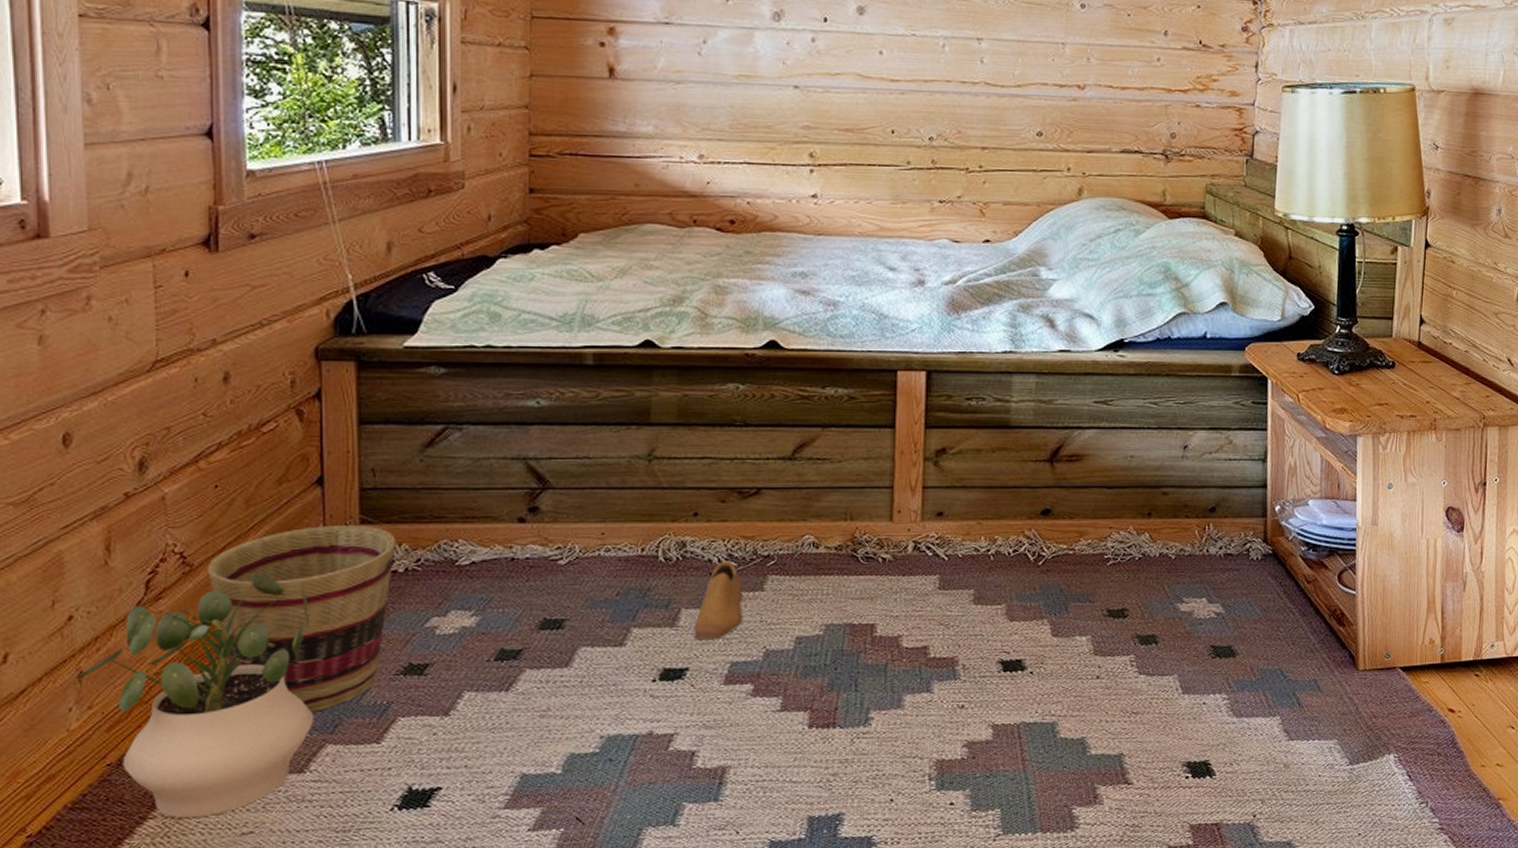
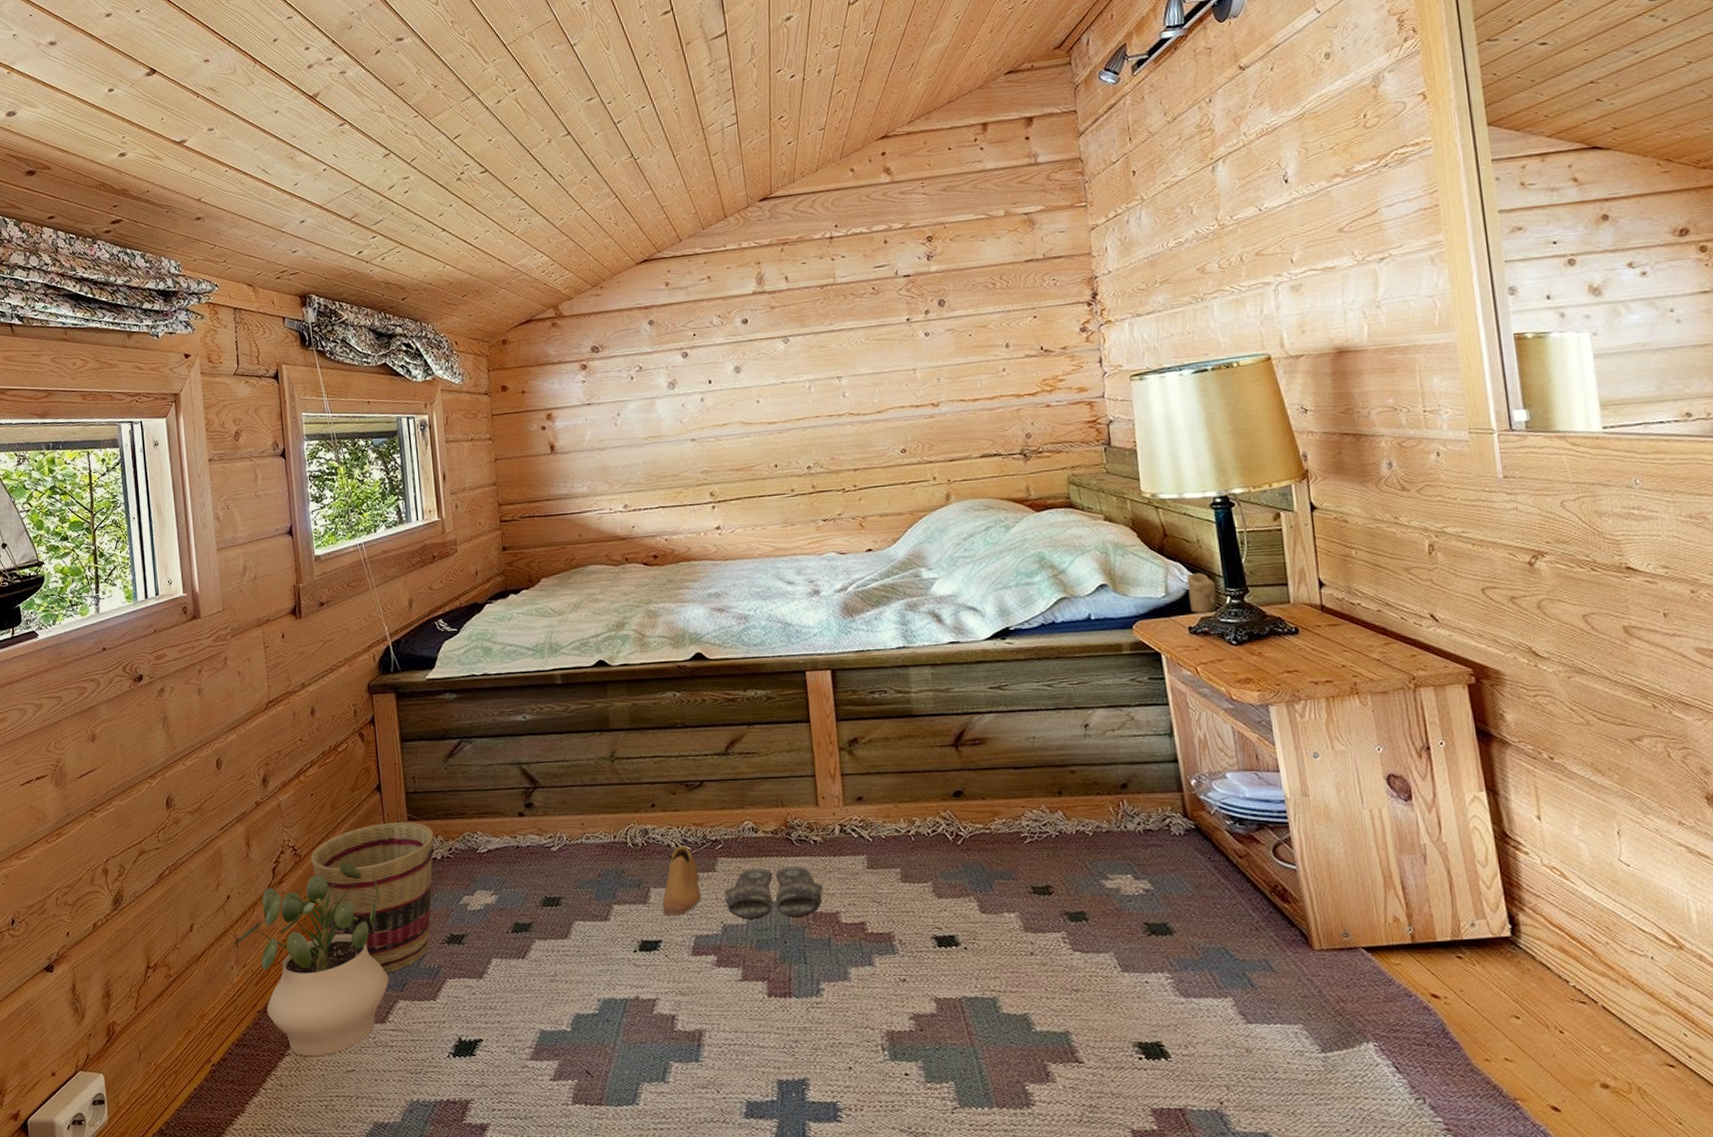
slippers: none [770,585,886,644] -> present [724,865,823,919]
candle: none [1302,299,1329,340] -> present [1186,573,1218,613]

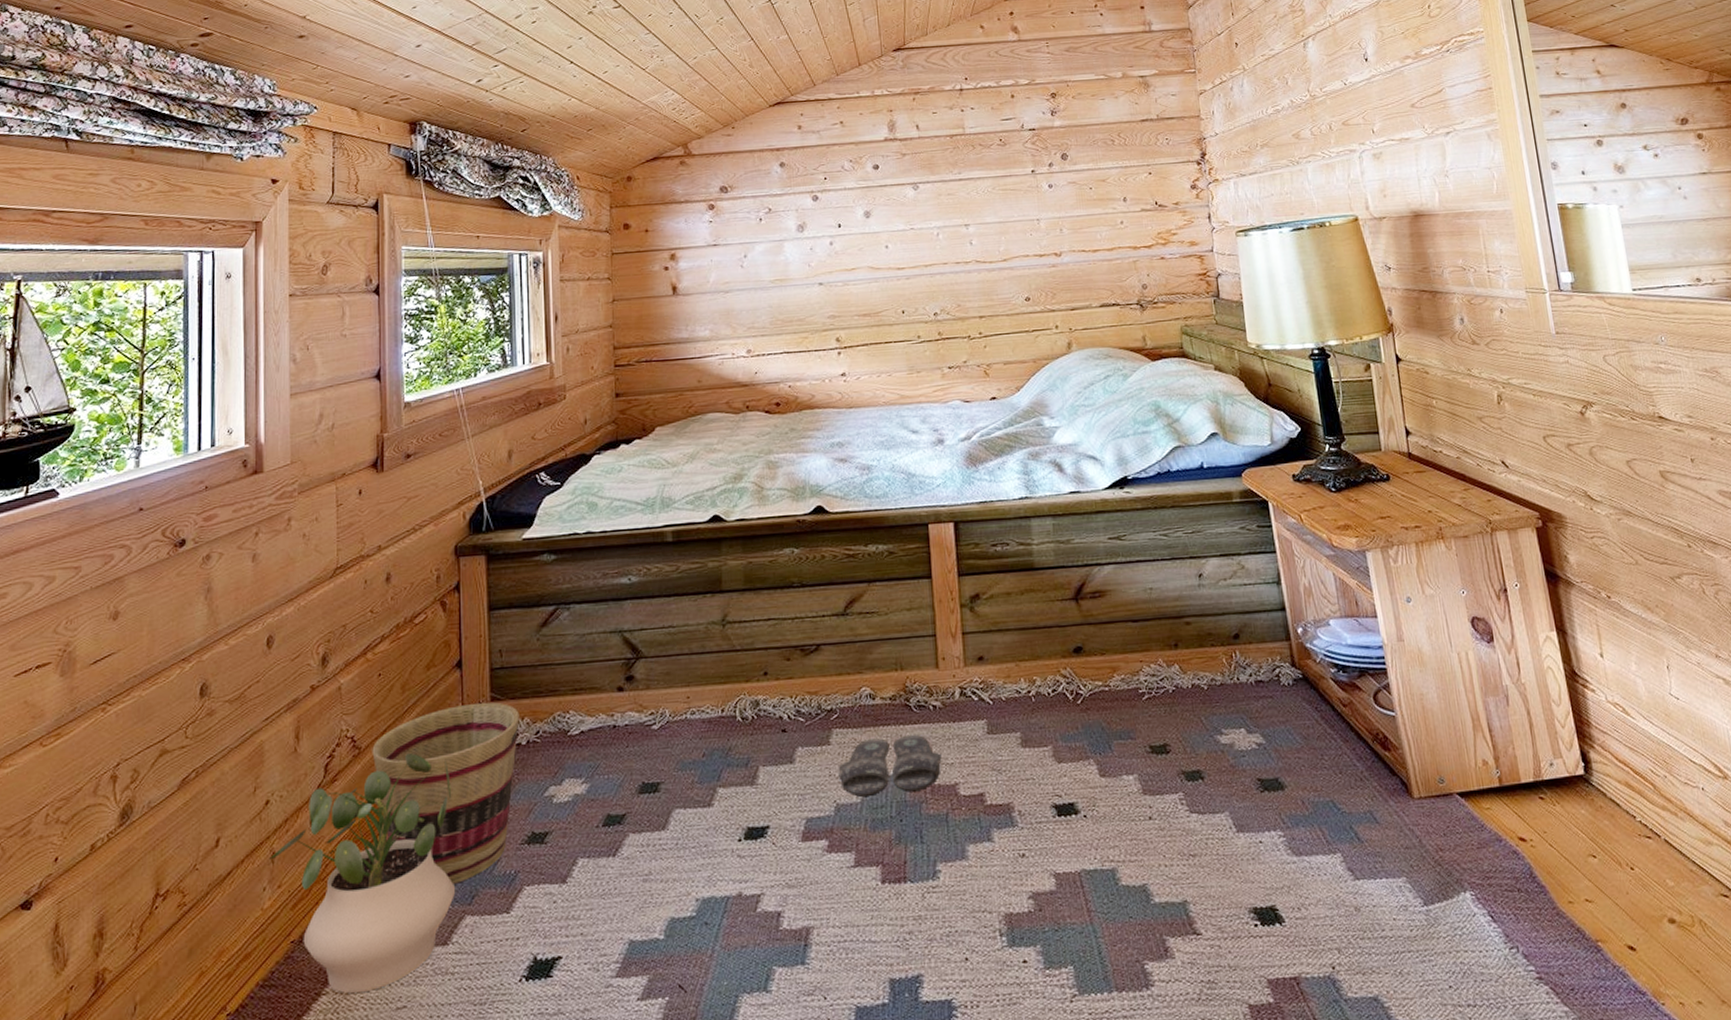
shoe: present [662,845,702,916] -> none [771,716,814,798]
candle: present [1186,573,1218,613] -> none [1289,421,1318,461]

